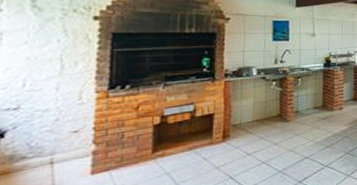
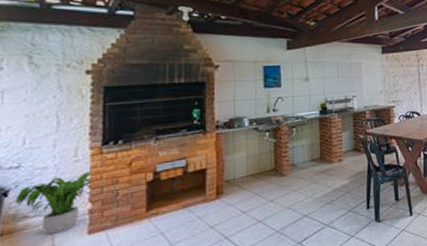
potted plant: none [12,113,98,175] -> present [15,170,93,235]

